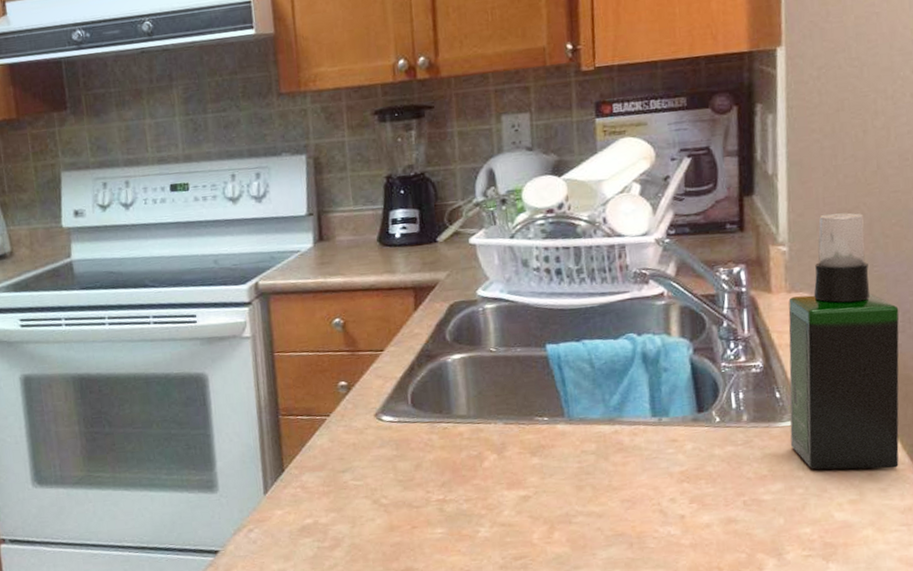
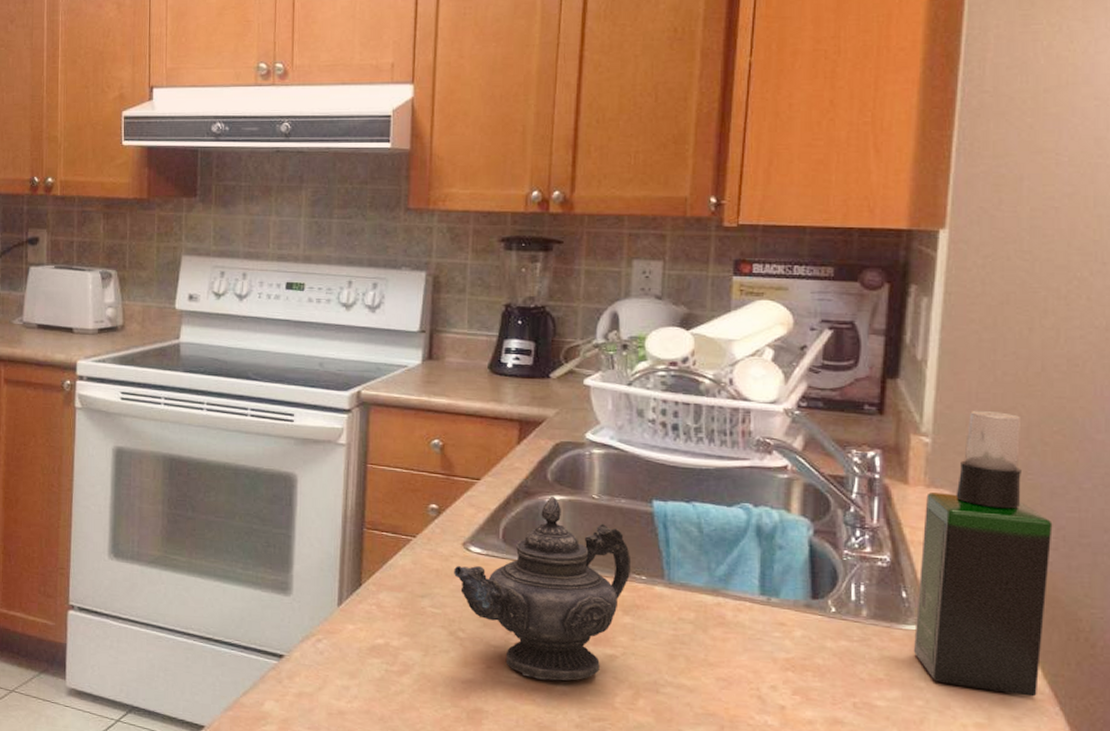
teapot: none [370,355,533,531] -> present [454,496,630,681]

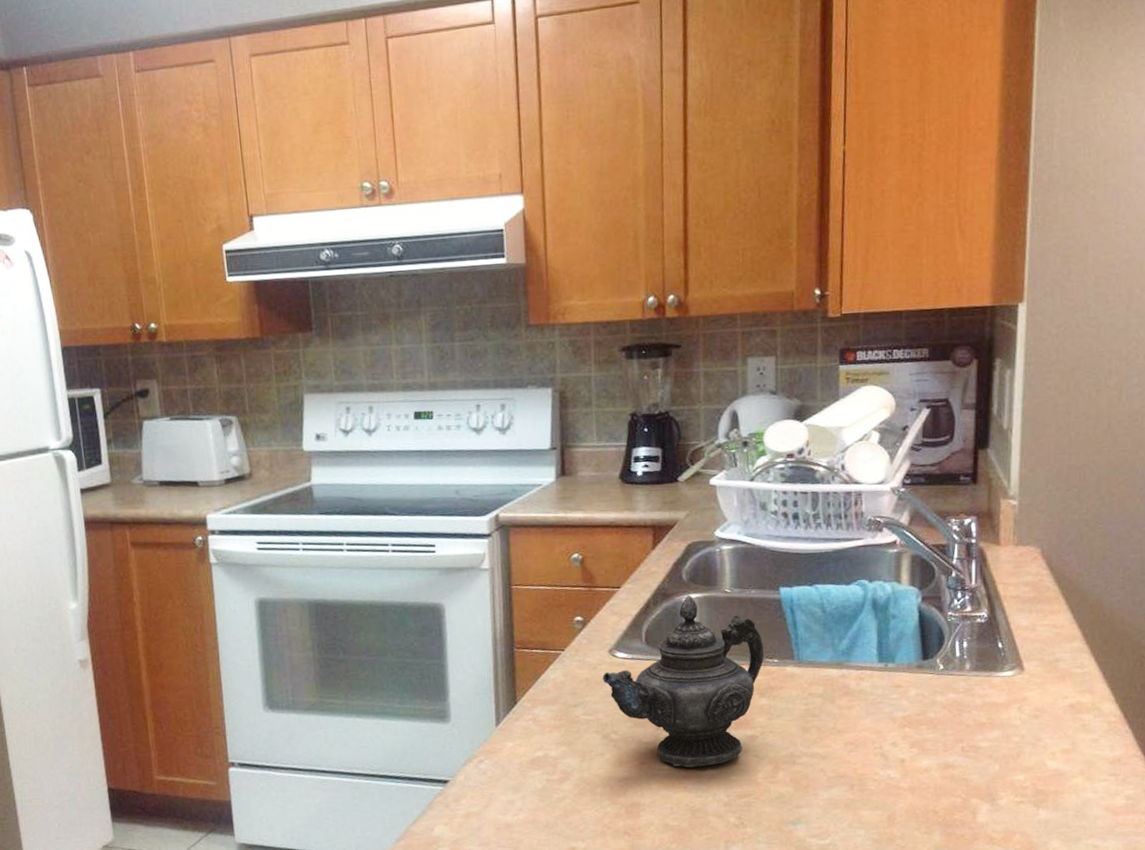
spray bottle: present [913,410,1053,697] -> none [1009,469,1120,720]

